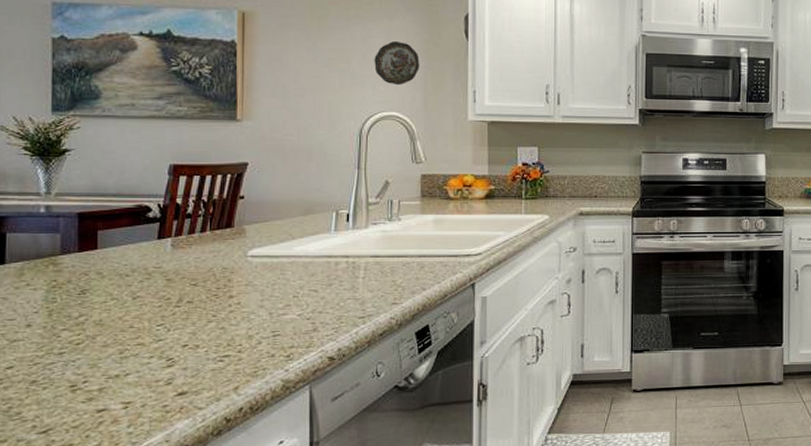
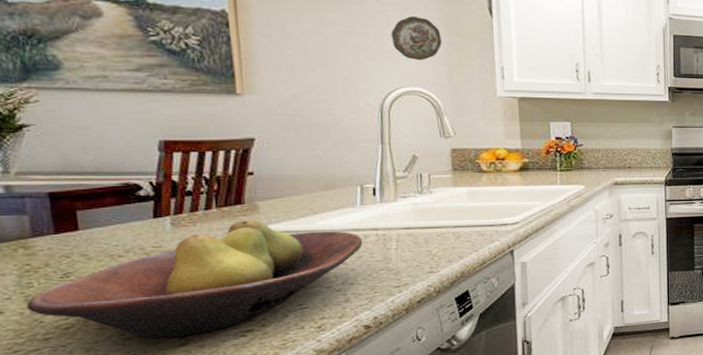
fruit bowl: none [49,244,334,359] -> present [26,220,363,339]

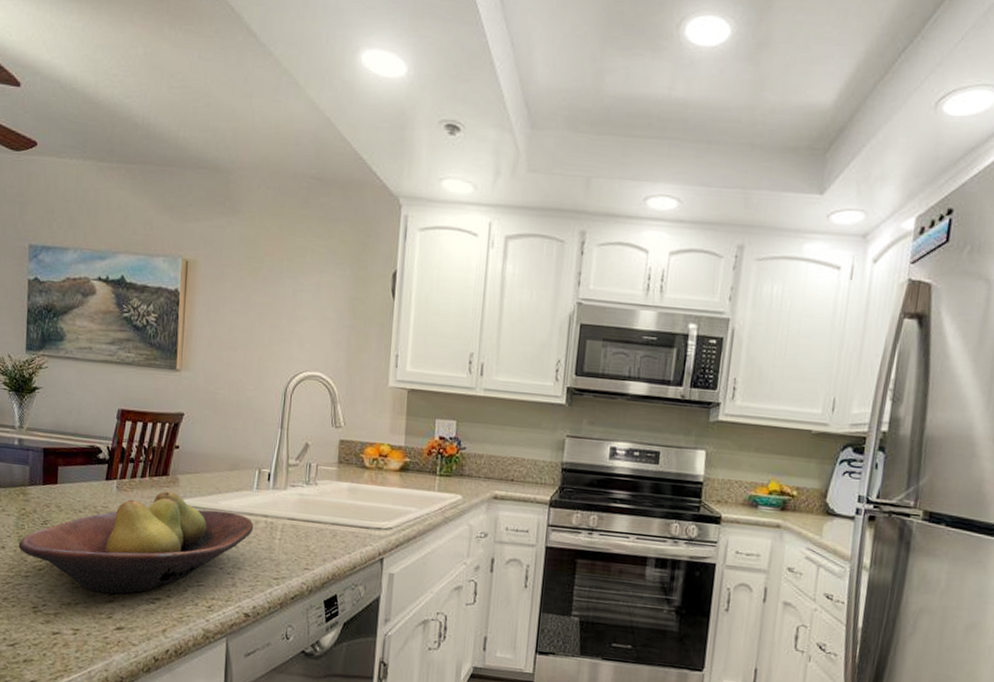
decorative plate: present [391,16,442,61] -> none [302,297,346,345]

